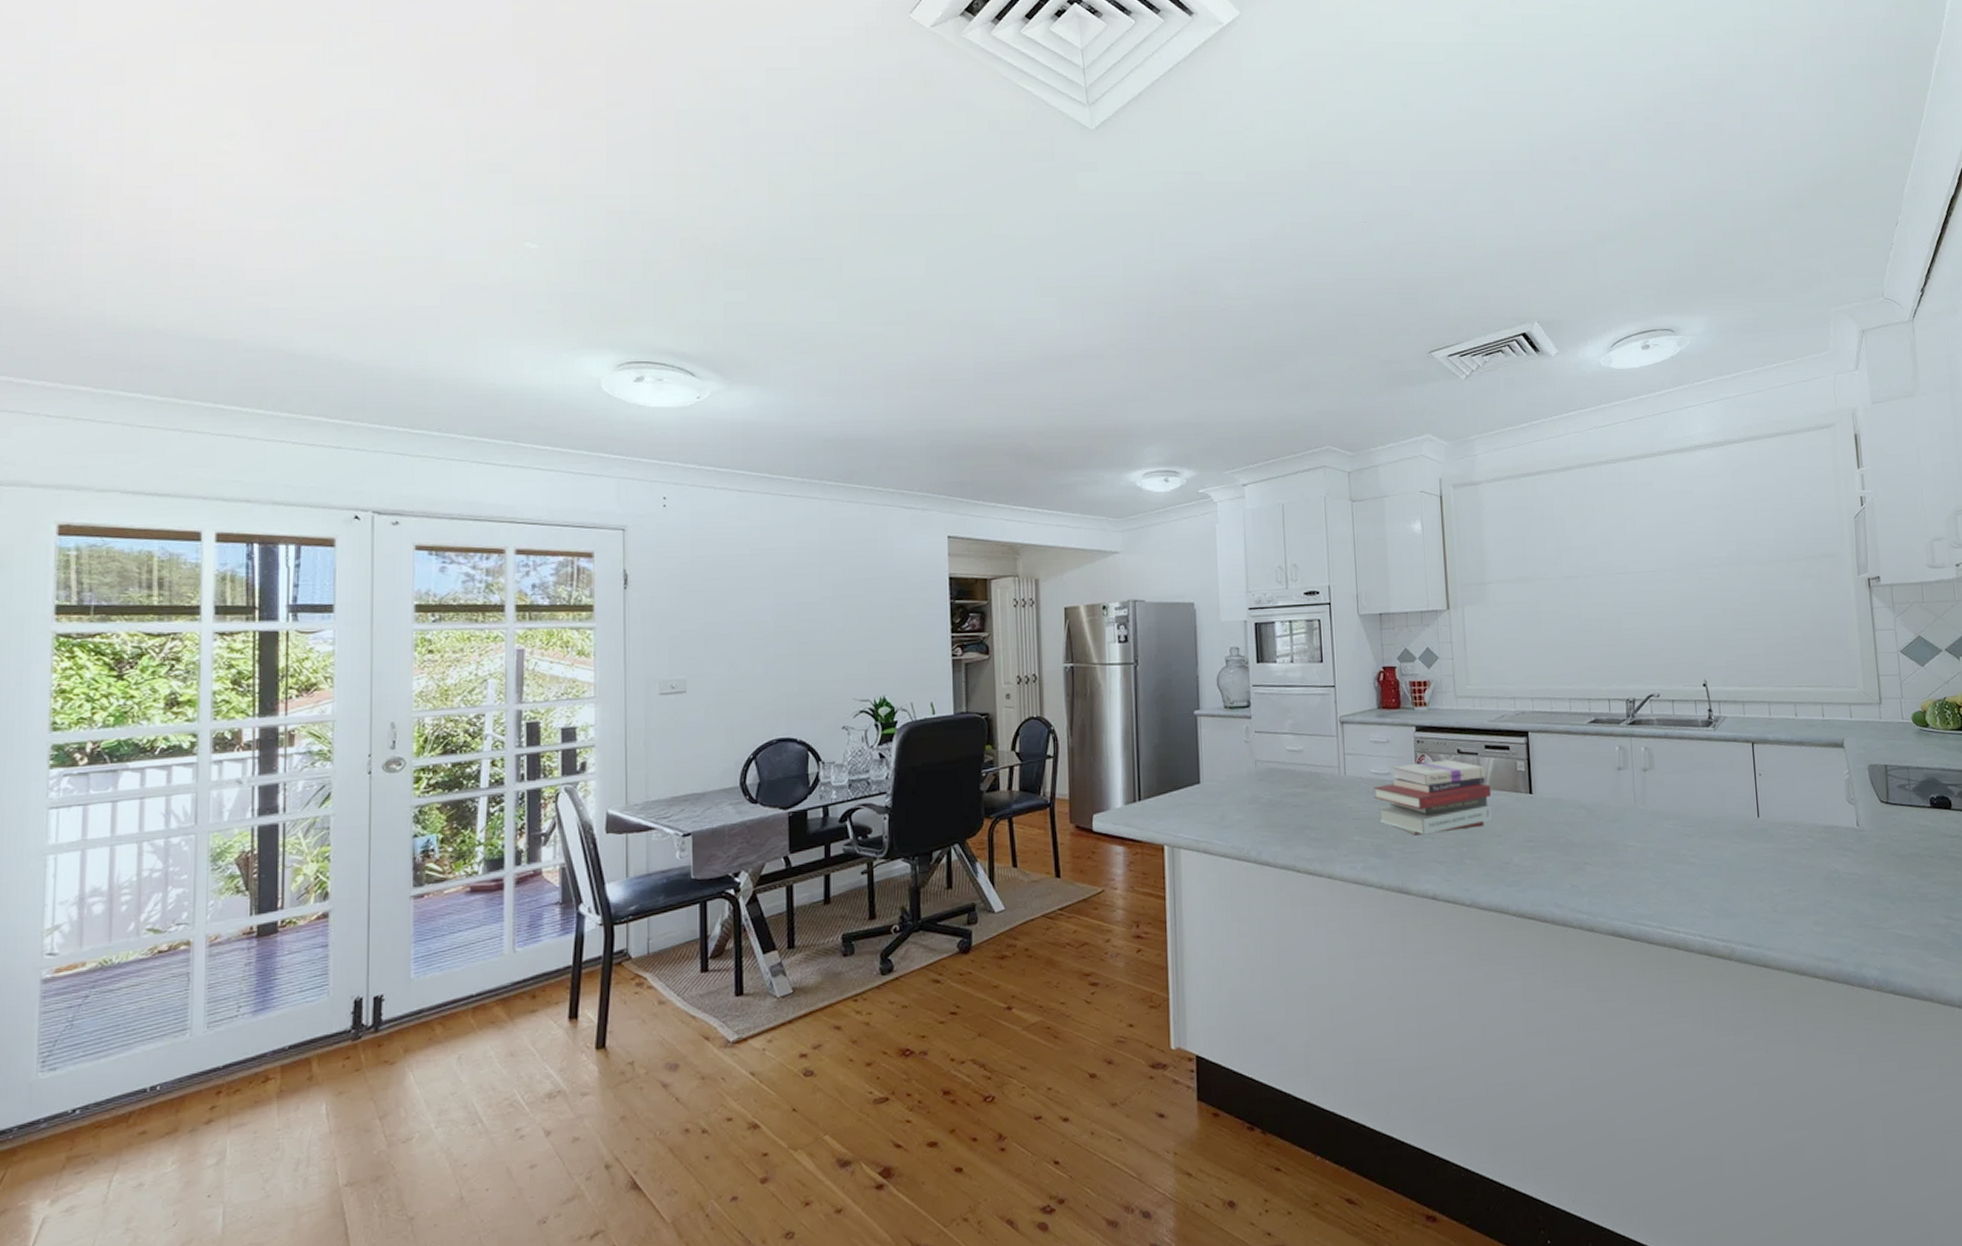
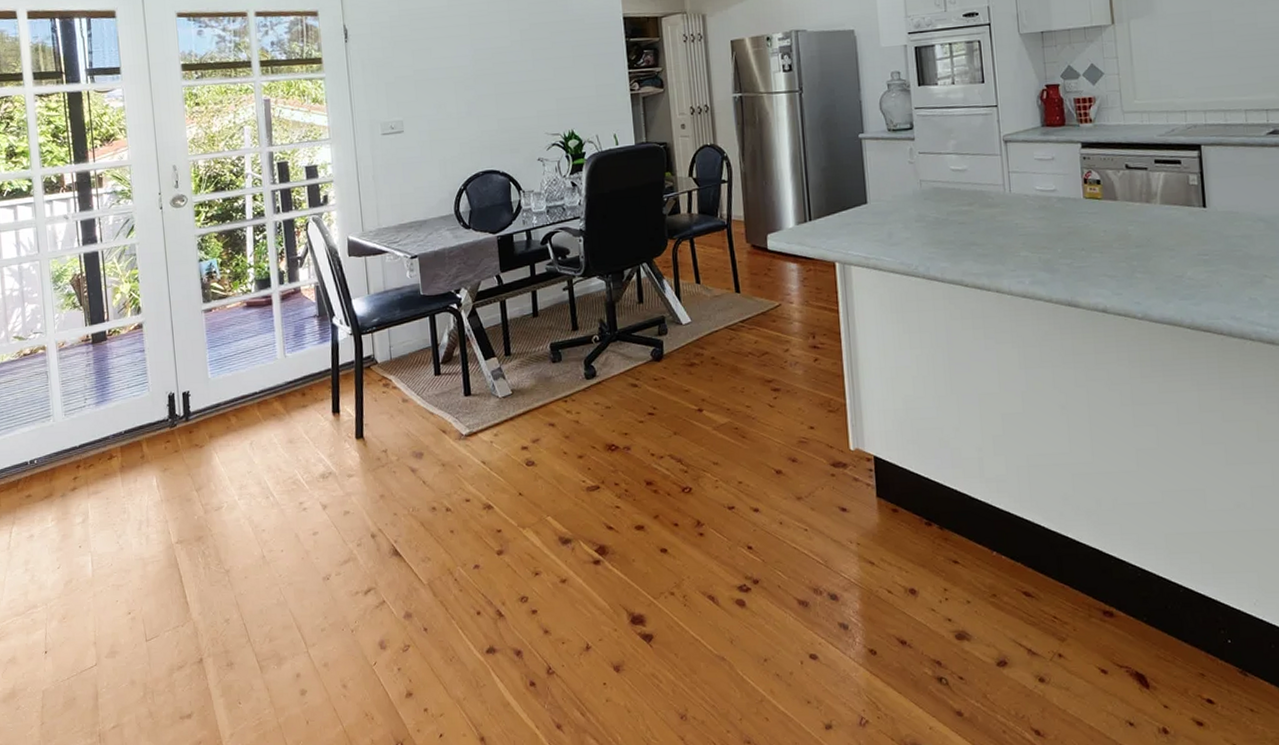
books: present [1373,760,1492,836] -> none [1039,175,1163,250]

